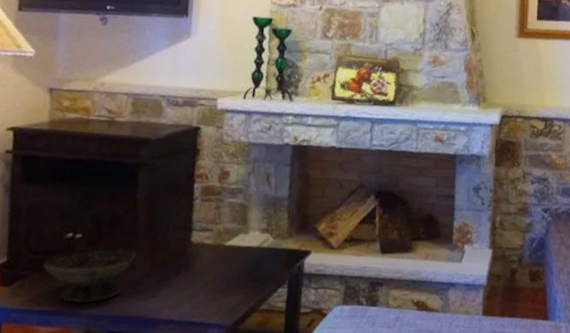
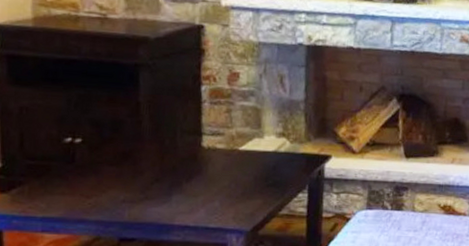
decorative bowl: present [43,245,137,303] -> none [42,150,144,210]

